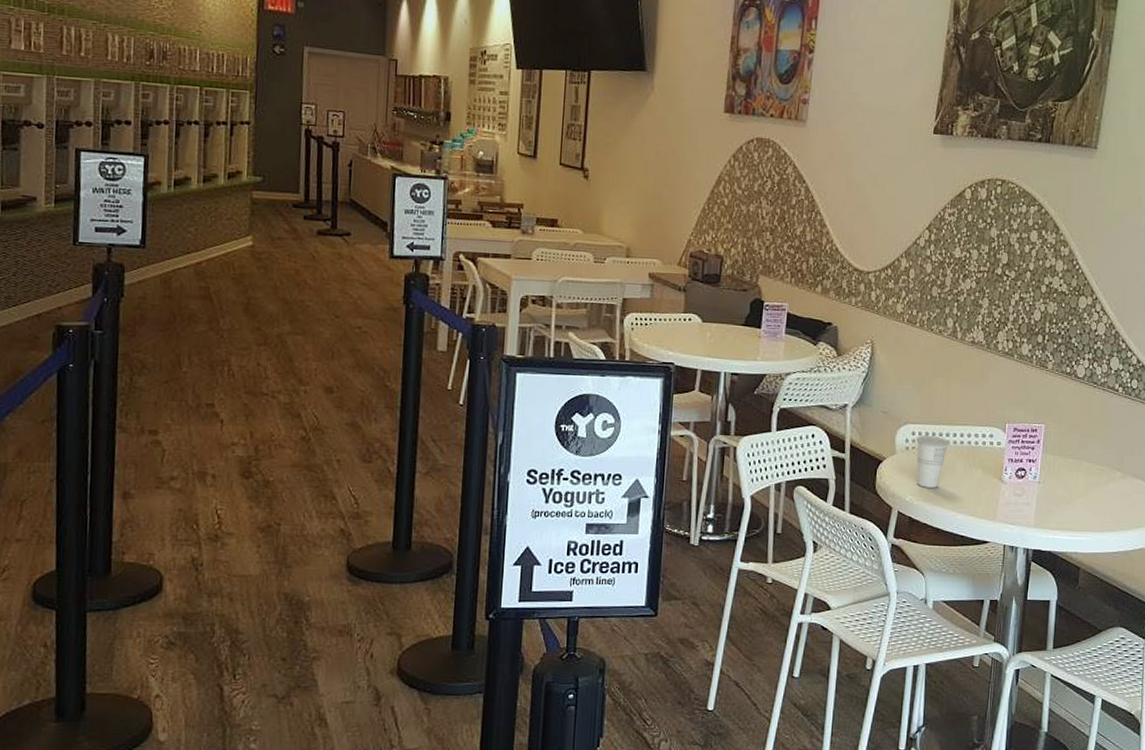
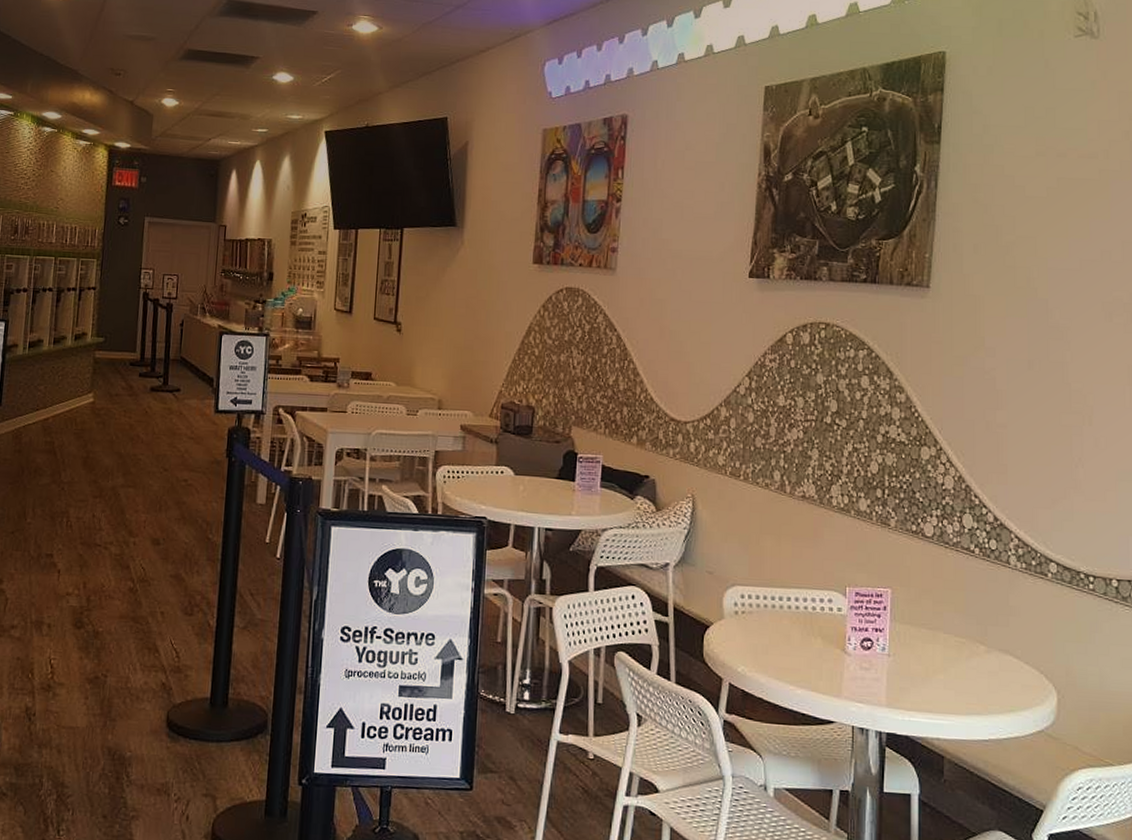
cup: present [915,436,949,488] -> none [745,599,783,658]

